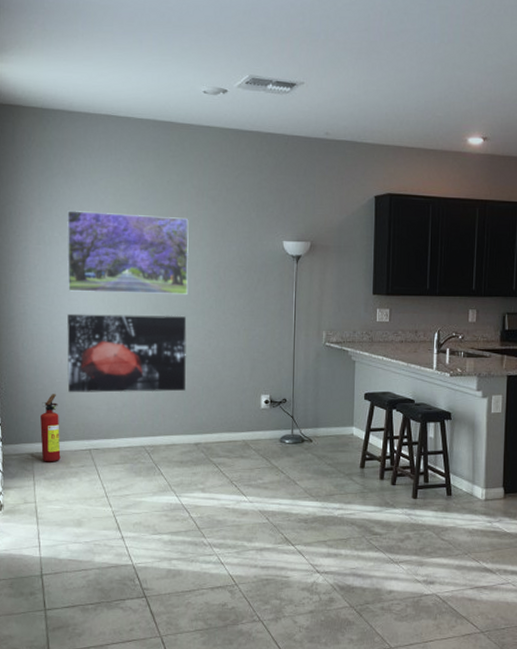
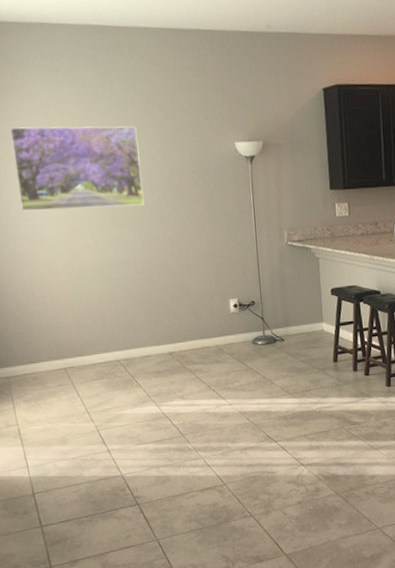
fire extinguisher: present [40,394,61,462] -> none [11,316,37,385]
wall art: present [67,313,187,393] -> none [24,227,153,314]

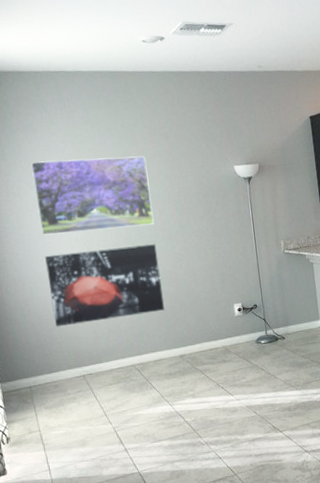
wall art: none [24,227,153,314] -> present [45,244,164,327]

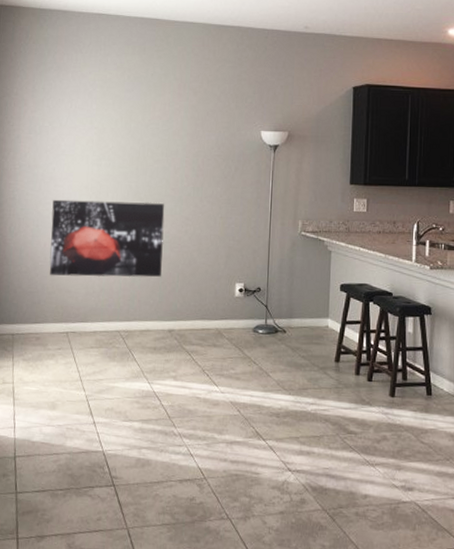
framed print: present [31,156,155,236] -> none [54,102,171,182]

